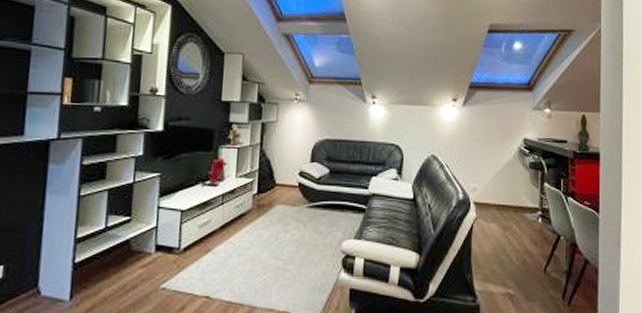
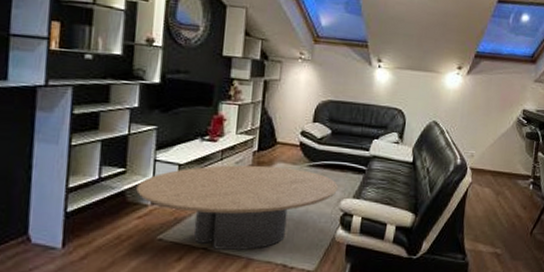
coffee table: none [141,209,338,298] -> present [136,165,338,250]

